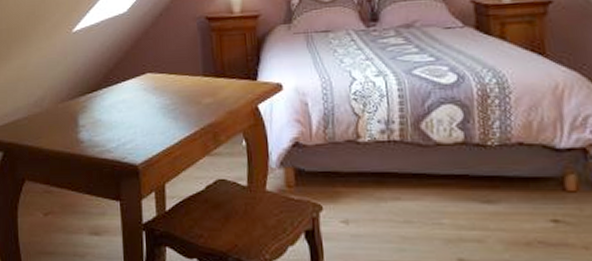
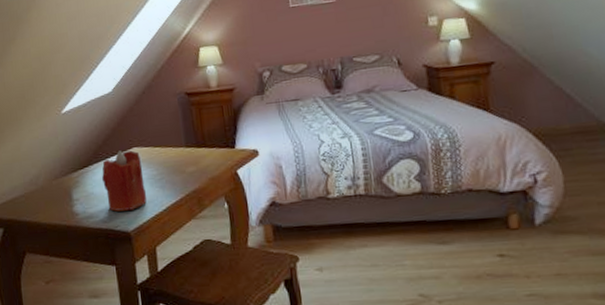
candle: none [111,75,159,142] -> present [102,150,147,212]

